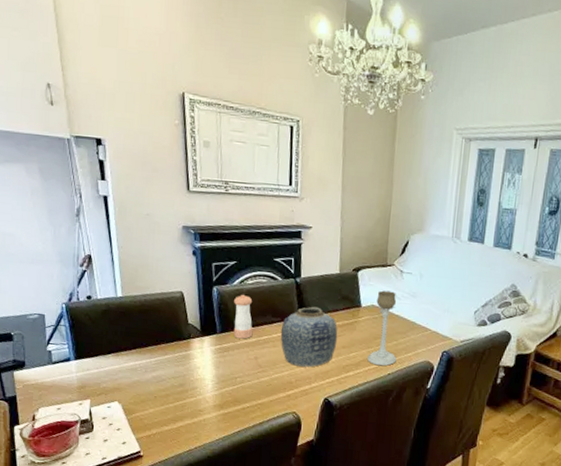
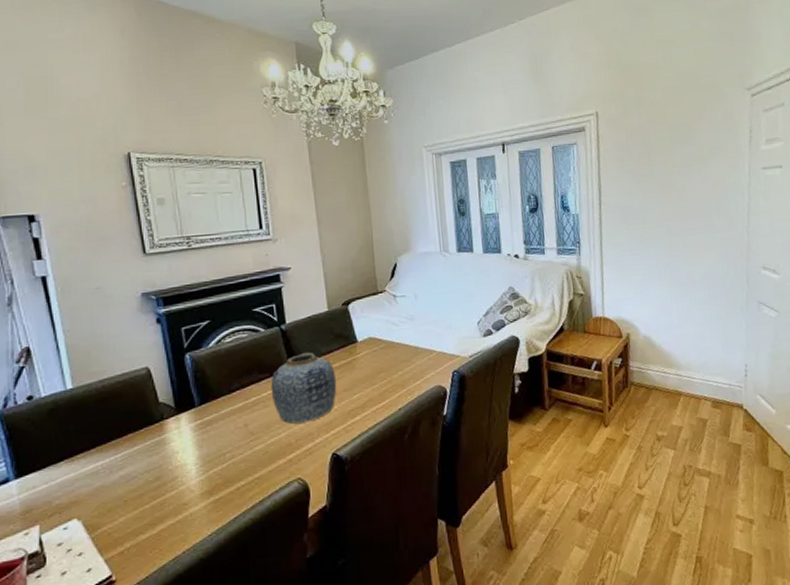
pepper shaker: present [233,294,253,339] -> none [212,355,239,408]
candle holder: present [367,290,397,366] -> none [372,318,405,403]

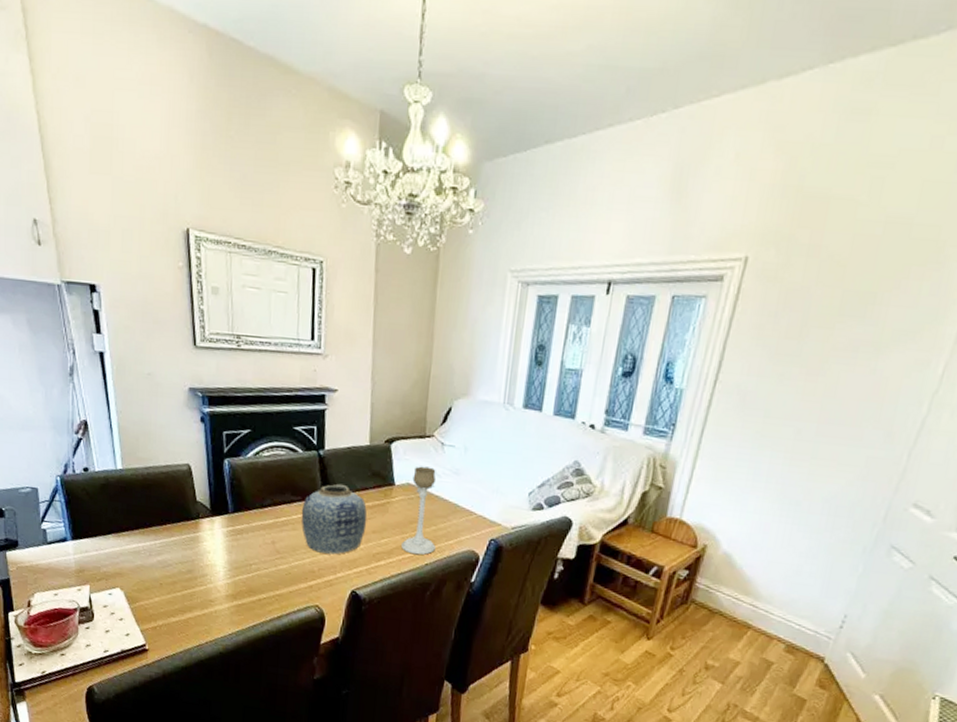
candle holder: none [372,318,405,403] -> present [401,466,436,555]

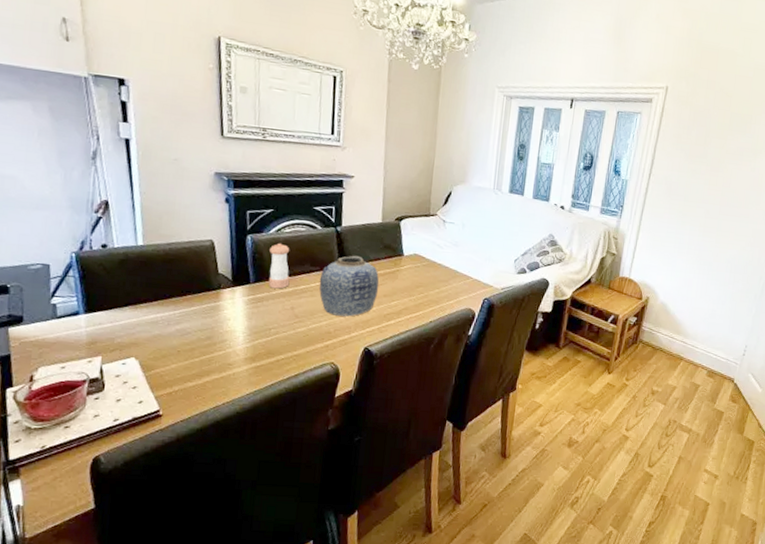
pepper shaker: none [247,468,270,521] -> present [268,242,290,289]
candle holder: present [401,466,436,555] -> none [409,239,439,314]

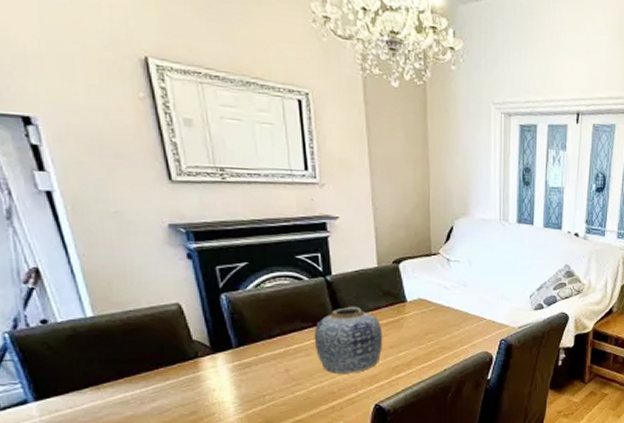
pepper shaker: present [268,242,290,289] -> none [250,299,280,351]

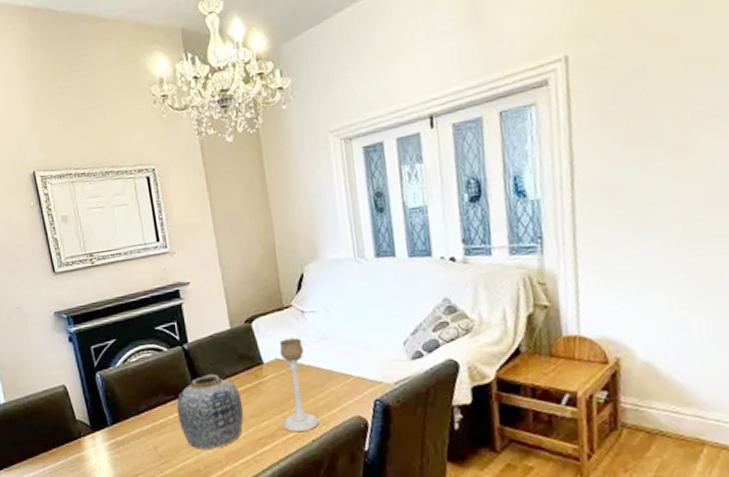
candle holder: none [420,282,452,363] -> present [279,337,319,433]

